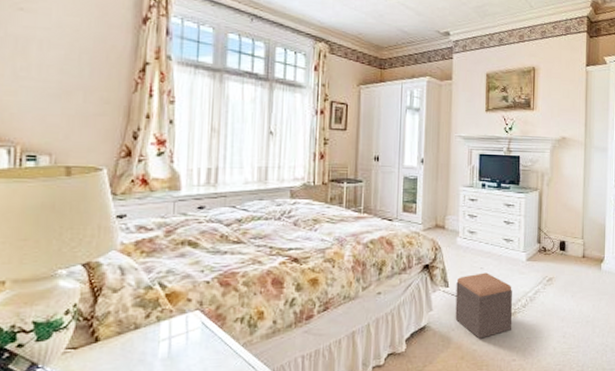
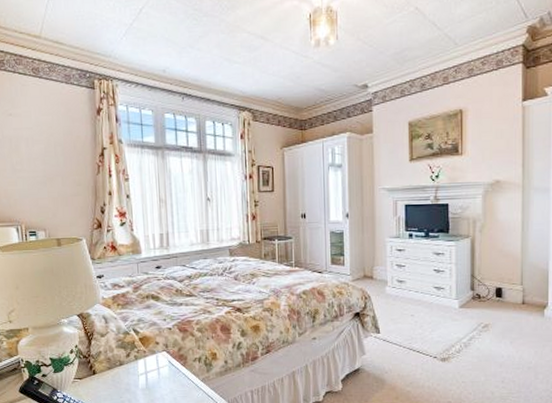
footstool: present [455,272,512,339] -> none [387,319,447,381]

